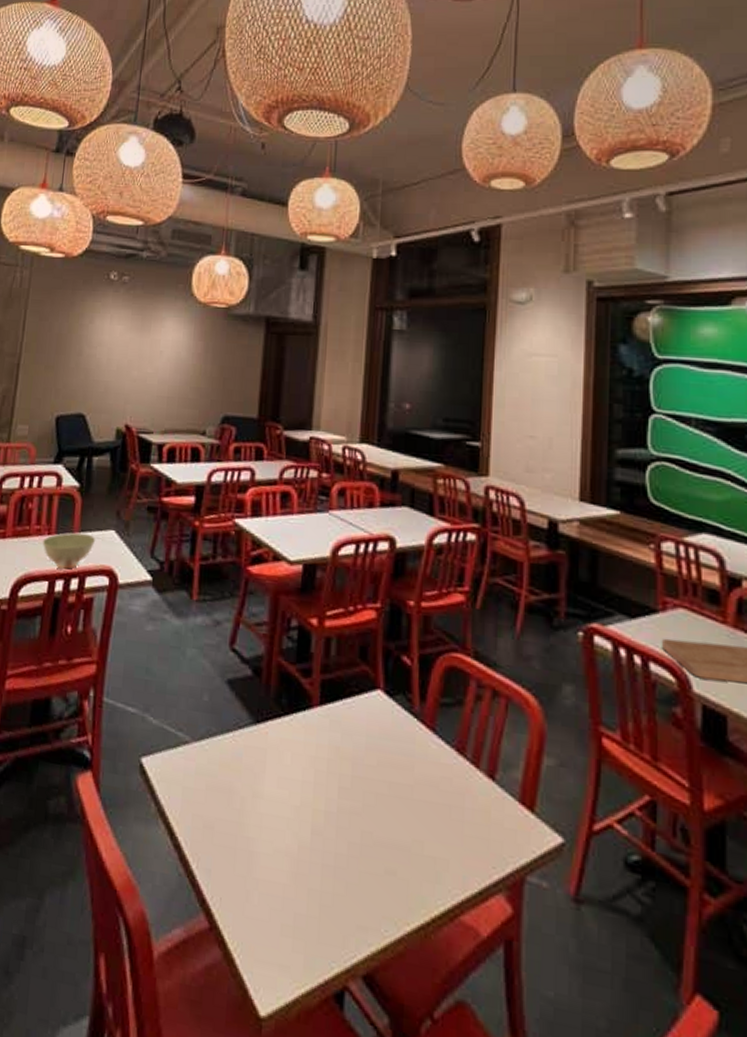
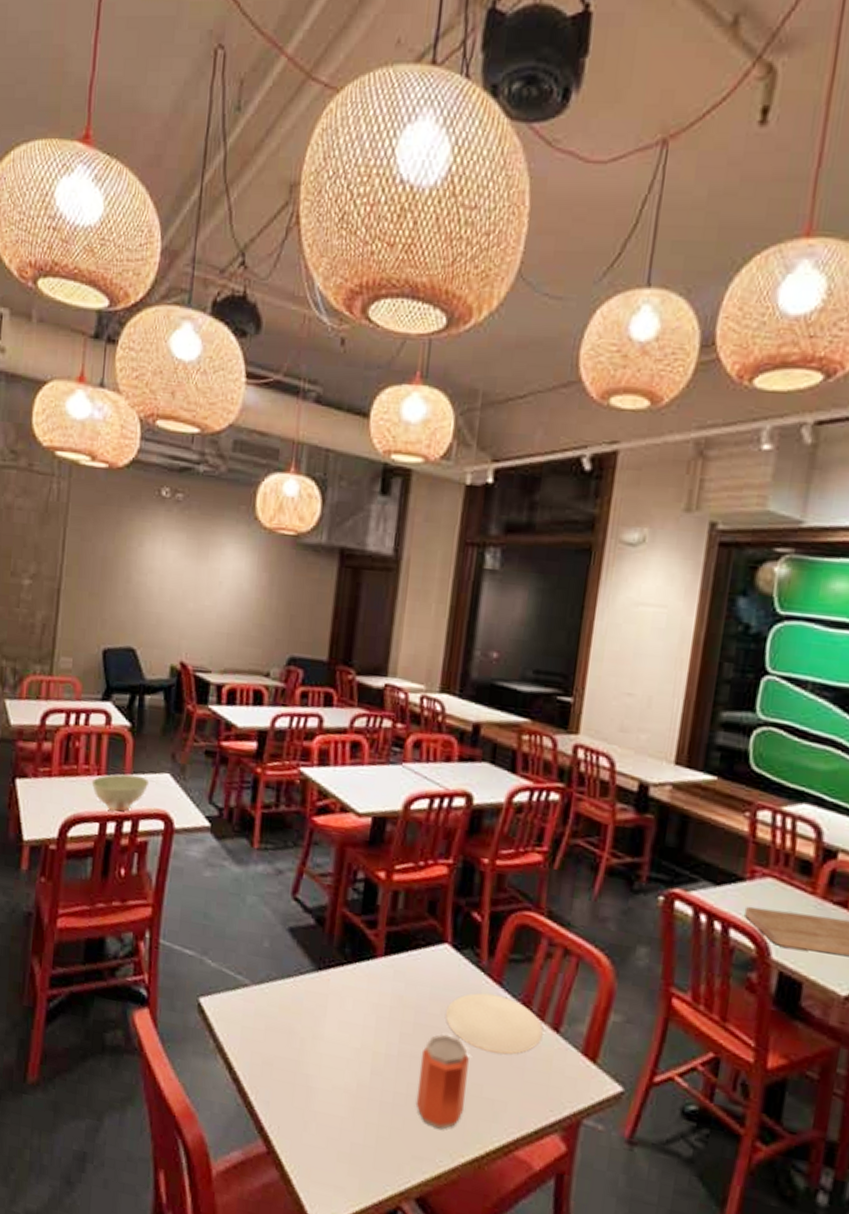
soda can: none [357,786,408,894] -> present [416,1034,469,1129]
plate: none [383,740,479,807] -> present [446,993,543,1055]

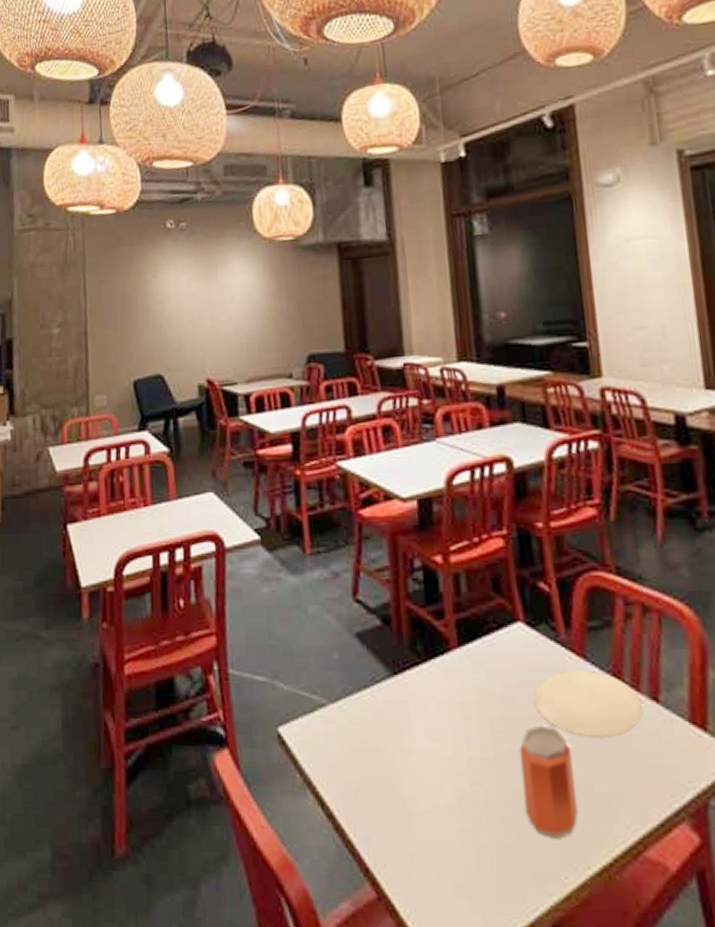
bowl: present [91,774,150,812] -> none [139,499,195,540]

